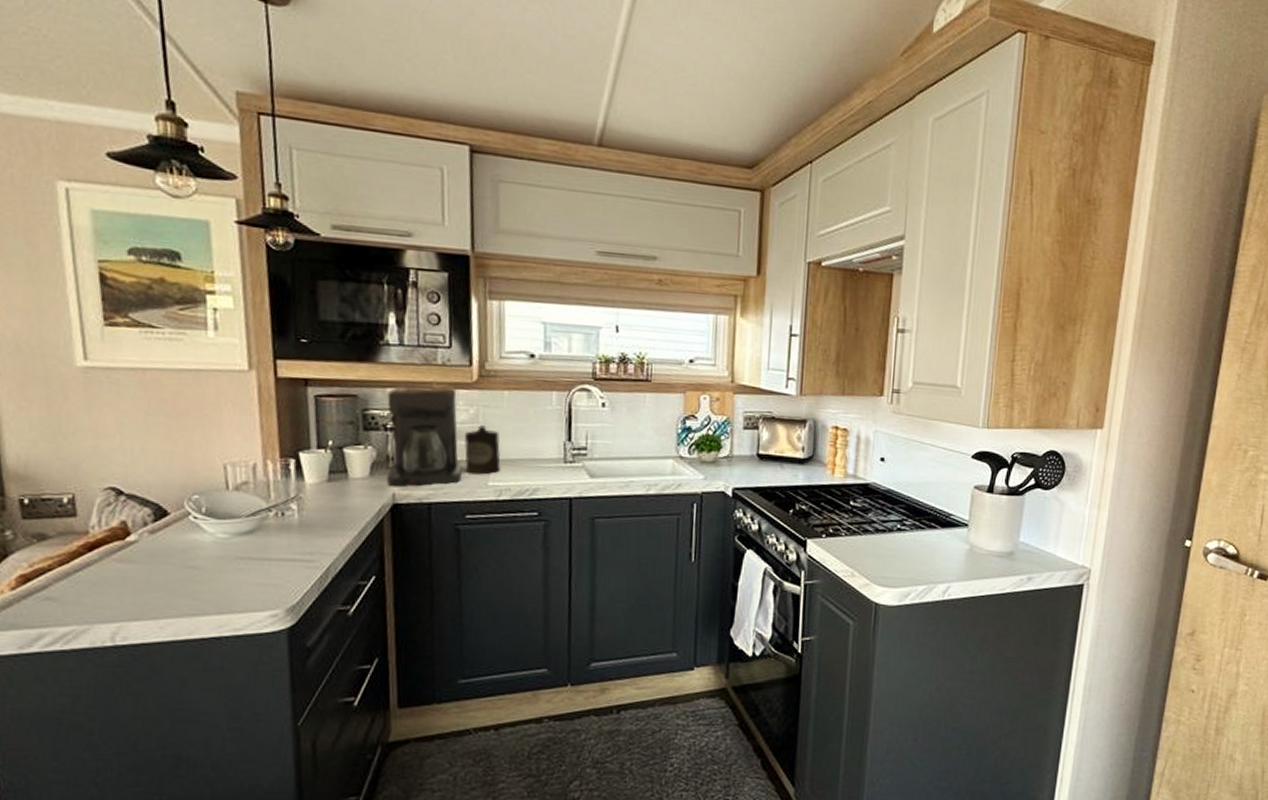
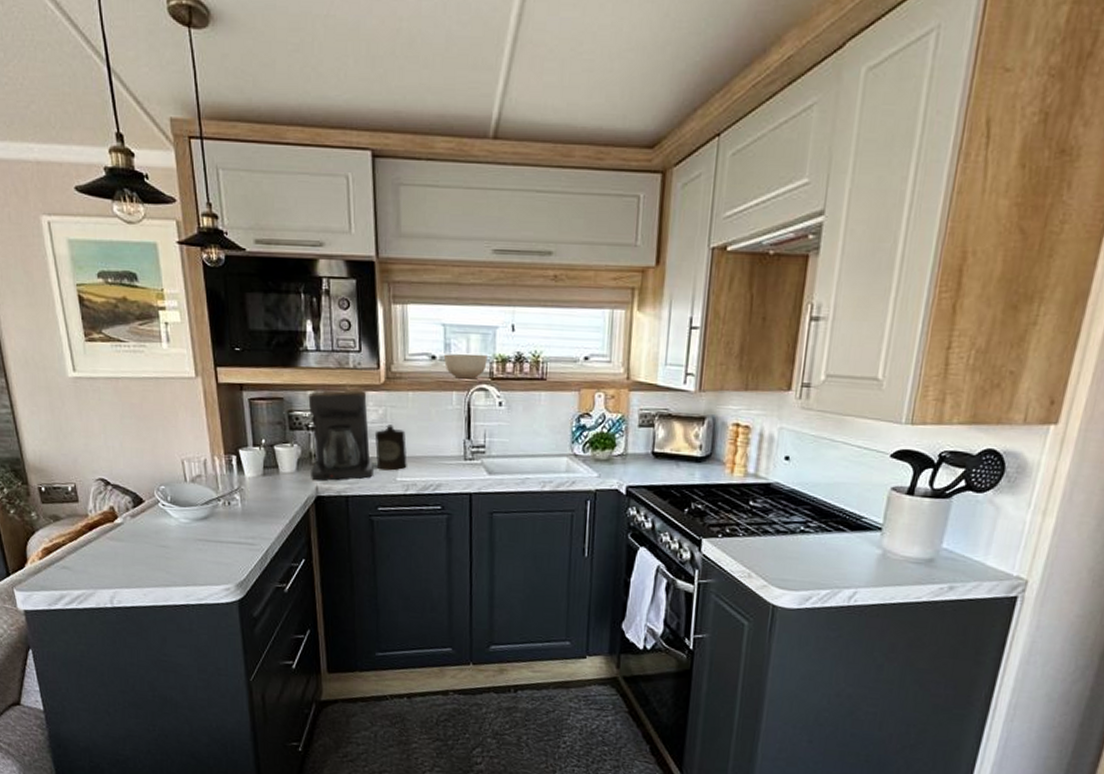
bowl: none [543,352,590,379] -> present [443,354,487,379]

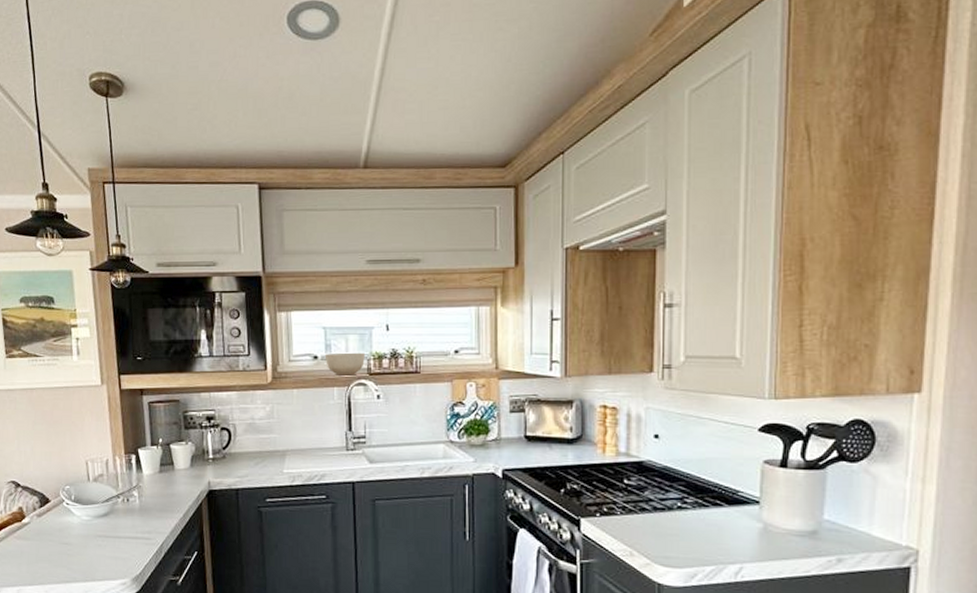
coffee maker: present [308,389,374,480] -> none [202,389,262,475]
canister: present [374,424,407,471] -> none [262,420,293,464]

